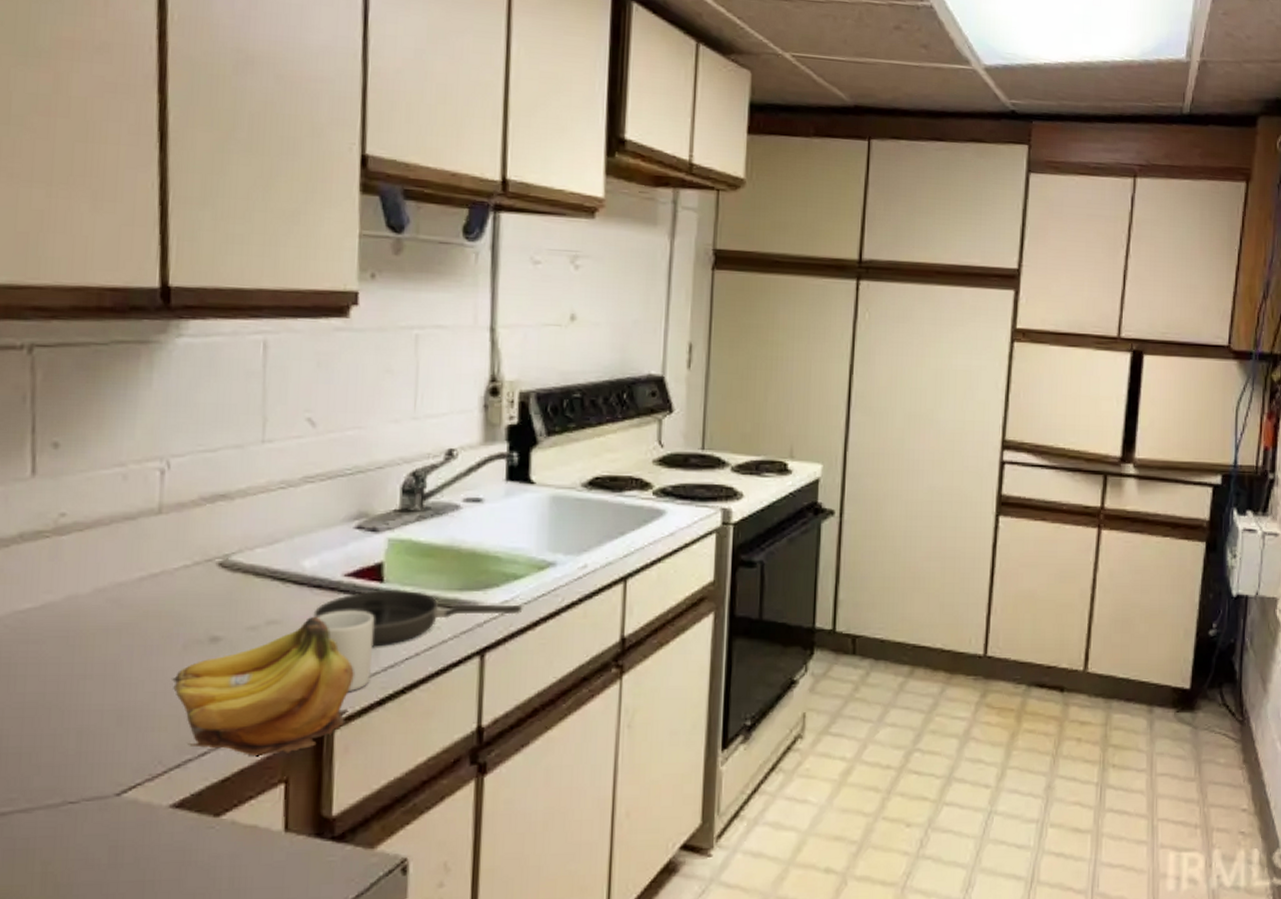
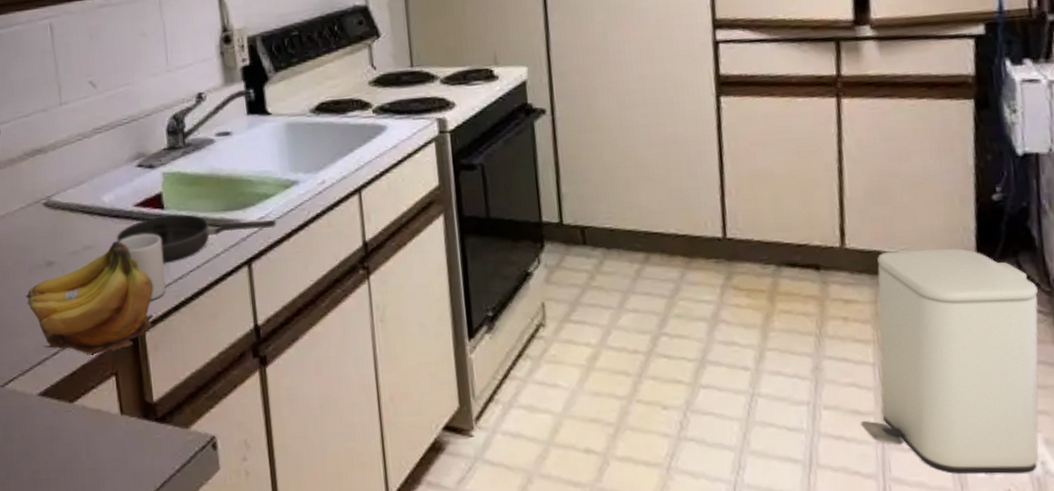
pedal bin: none [1079,677,1233,888] -> present [860,248,1039,474]

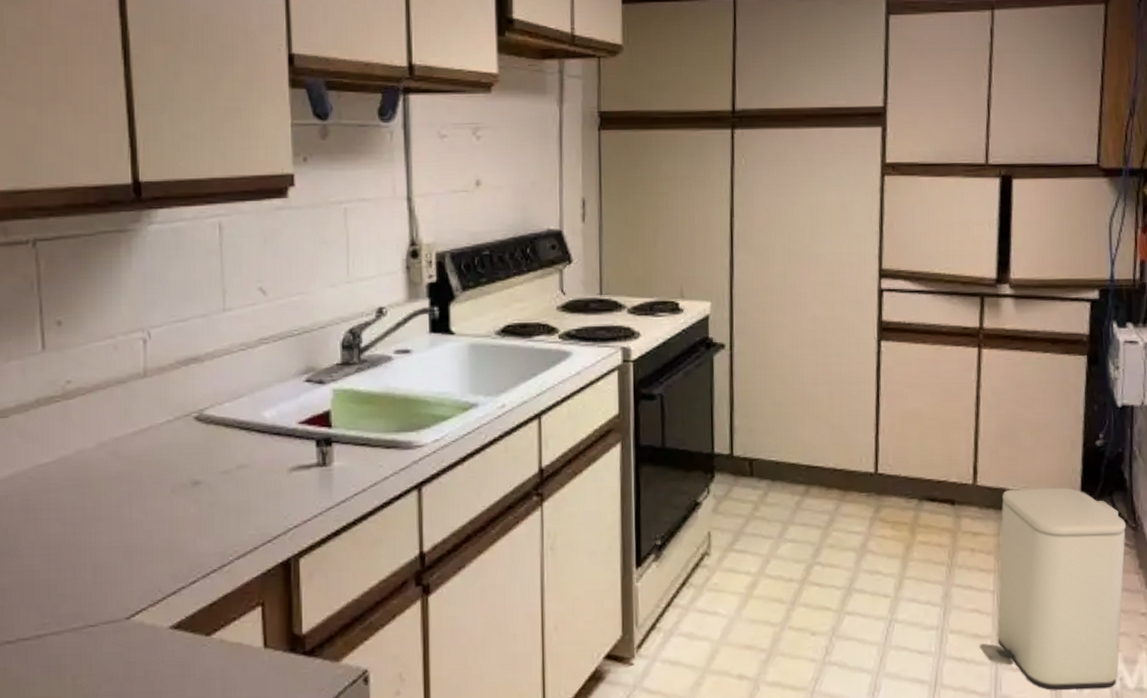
fruit: present [24,241,154,354] -> none [163,461,312,583]
frying pan: present [116,214,277,262] -> none [275,433,452,484]
mug: present [120,233,166,300] -> none [279,453,327,524]

